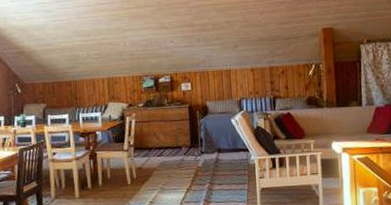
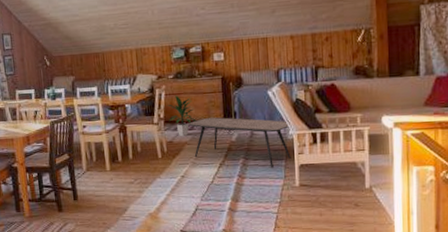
indoor plant: none [136,122,165,162] -> present [166,95,197,136]
coffee table: none [157,144,253,191] -> present [188,117,291,167]

